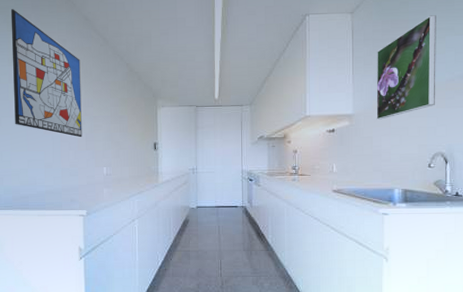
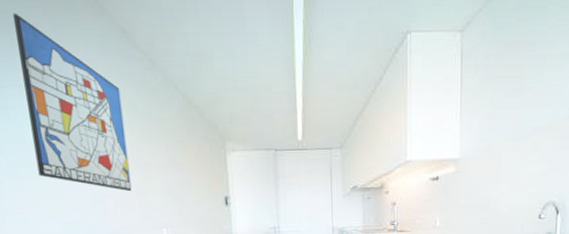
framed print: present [376,15,436,120] -> none [485,36,557,165]

